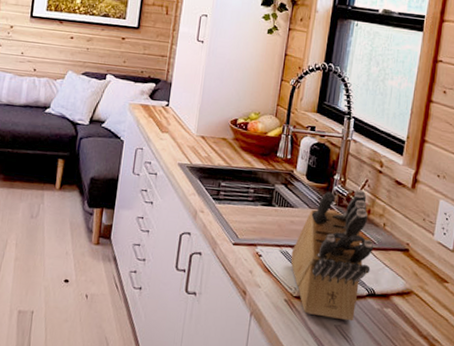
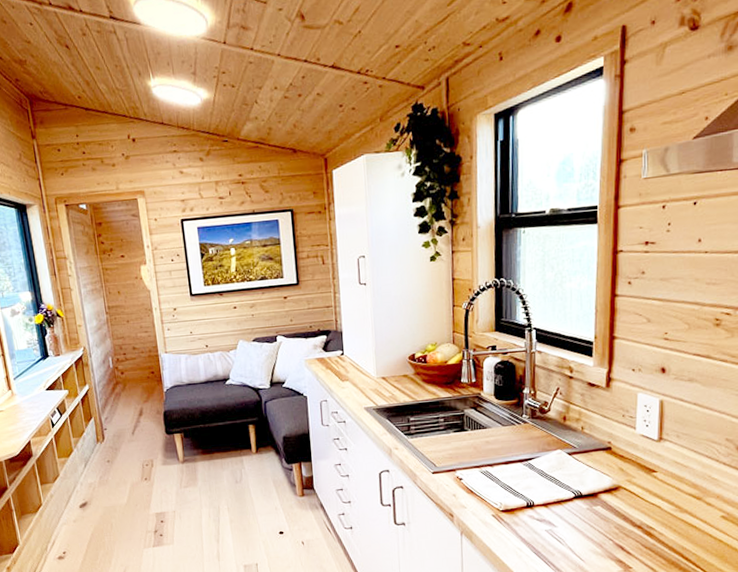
knife block: present [291,189,374,321] -> none [491,399,575,524]

